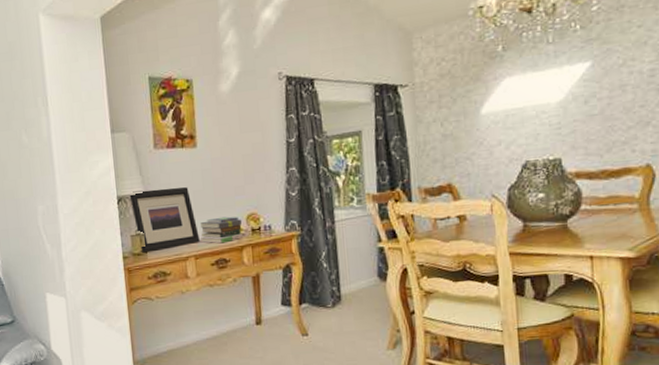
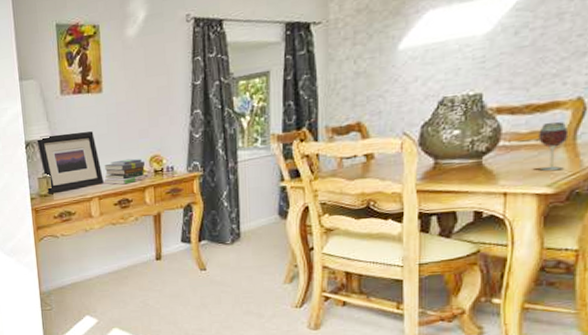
wineglass: none [615,187,643,236] -> present [538,122,569,172]

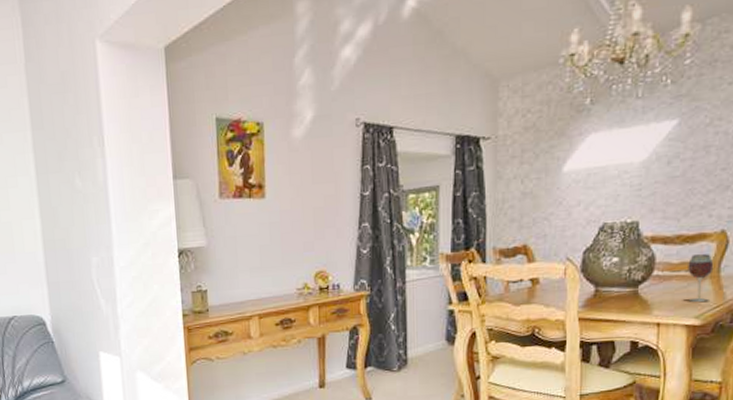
picture frame: present [37,131,104,193] -> none [191,241,265,310]
books: present [105,158,146,185] -> none [266,274,310,303]

